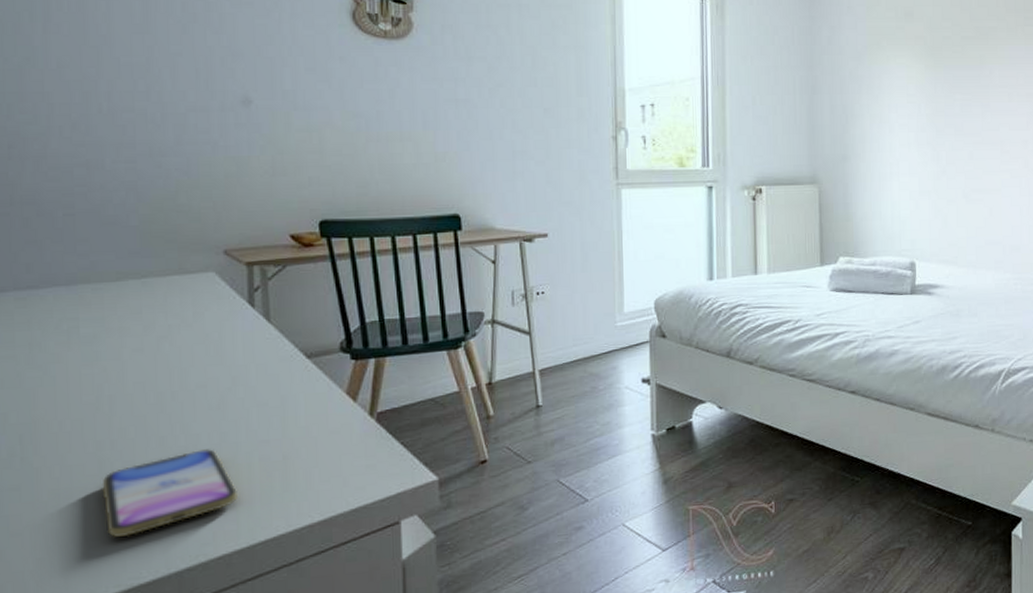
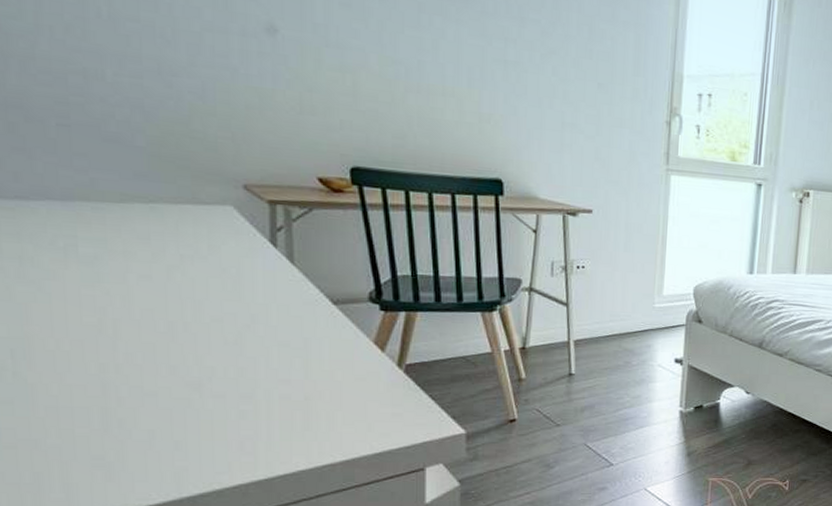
smartphone: present [102,449,239,537] -> none [106,382,257,459]

